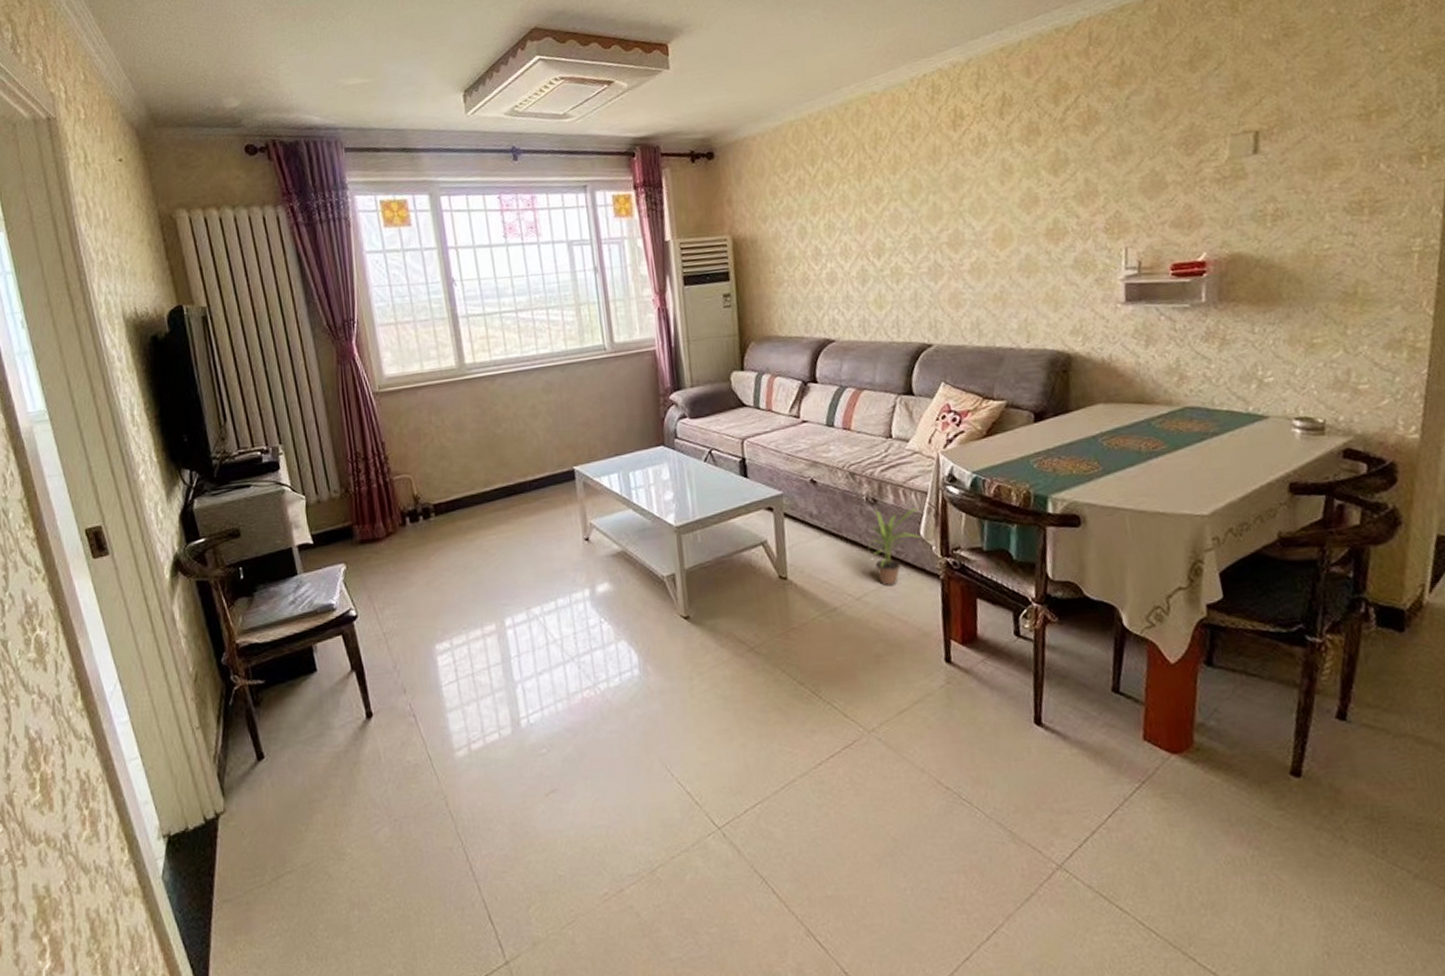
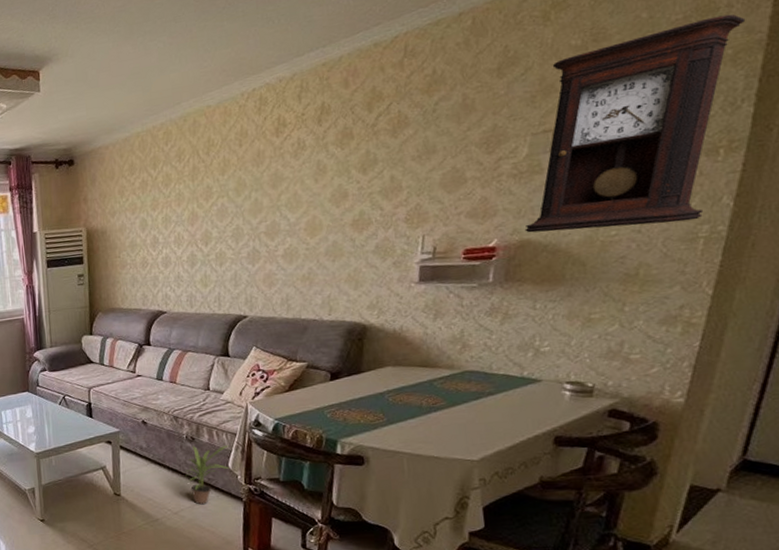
pendulum clock: none [1234,13,1431,246] -> present [525,14,746,233]

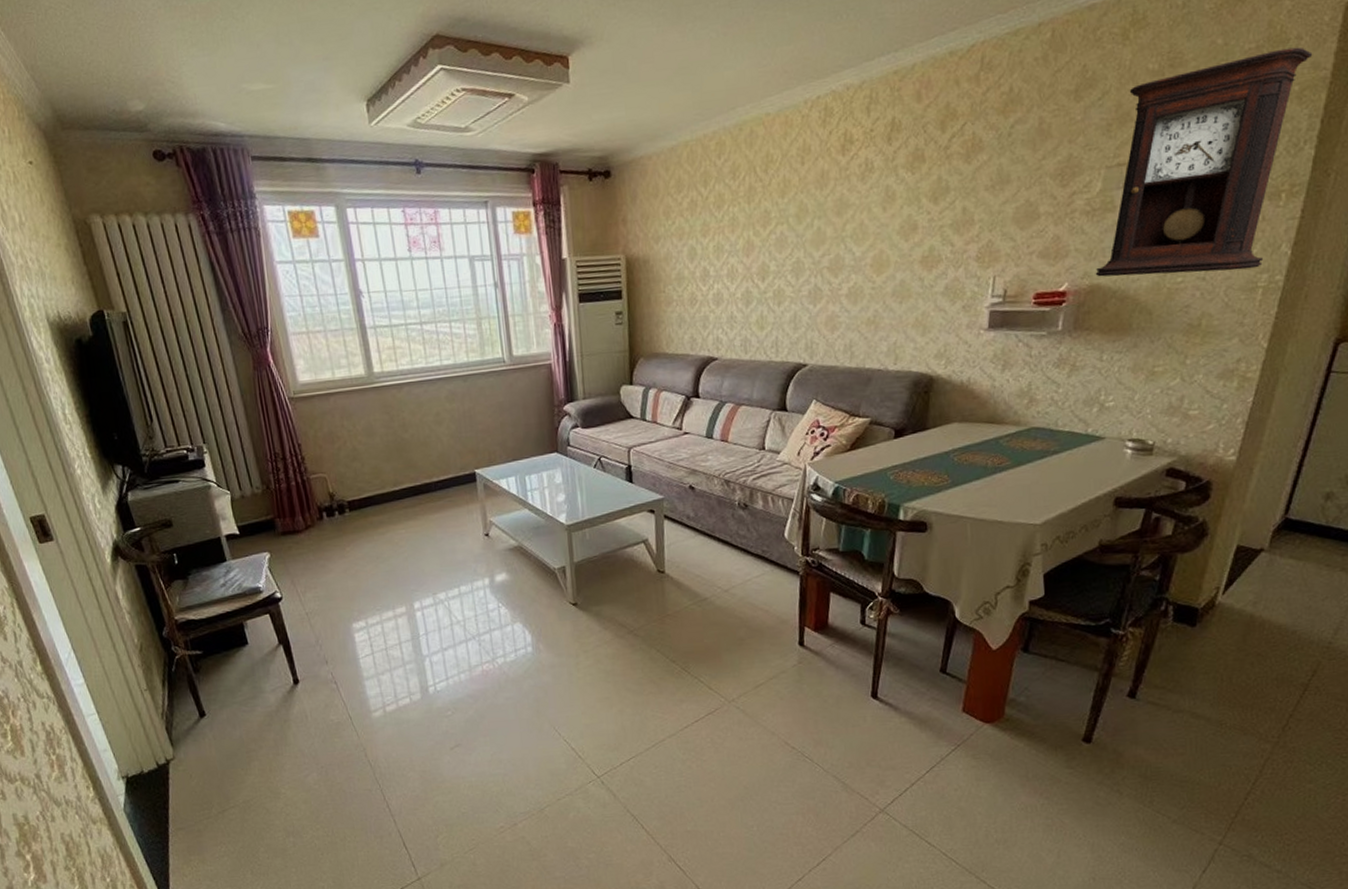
potted plant: present [184,445,229,505] -> none [736,513,785,581]

